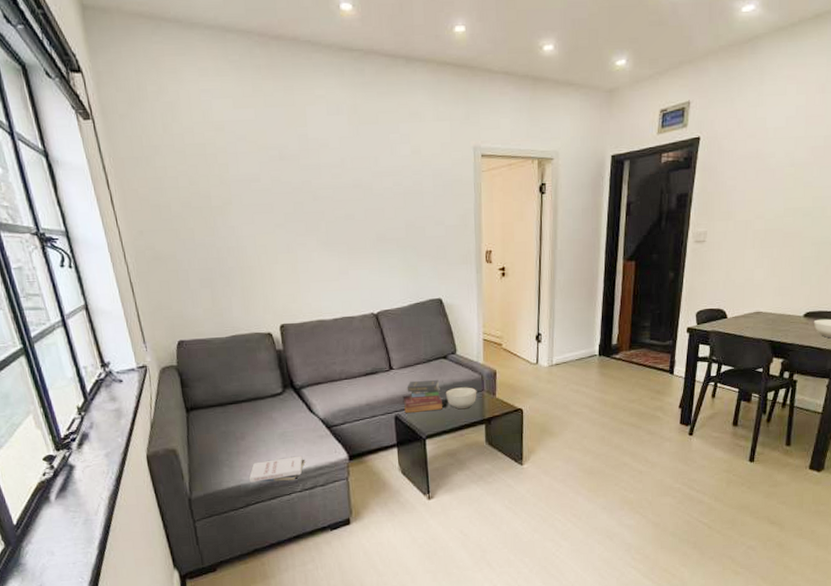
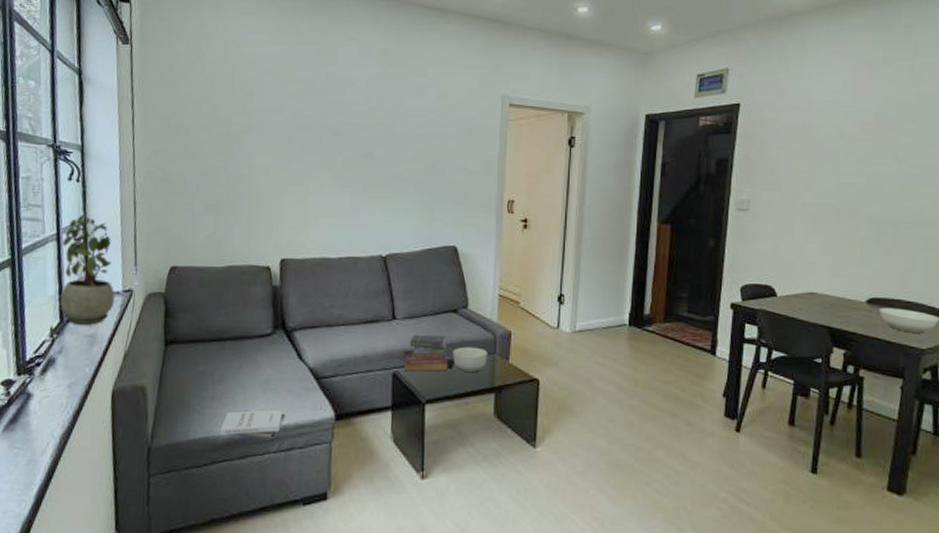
potted plant: none [69,298,132,402] -> present [59,214,115,325]

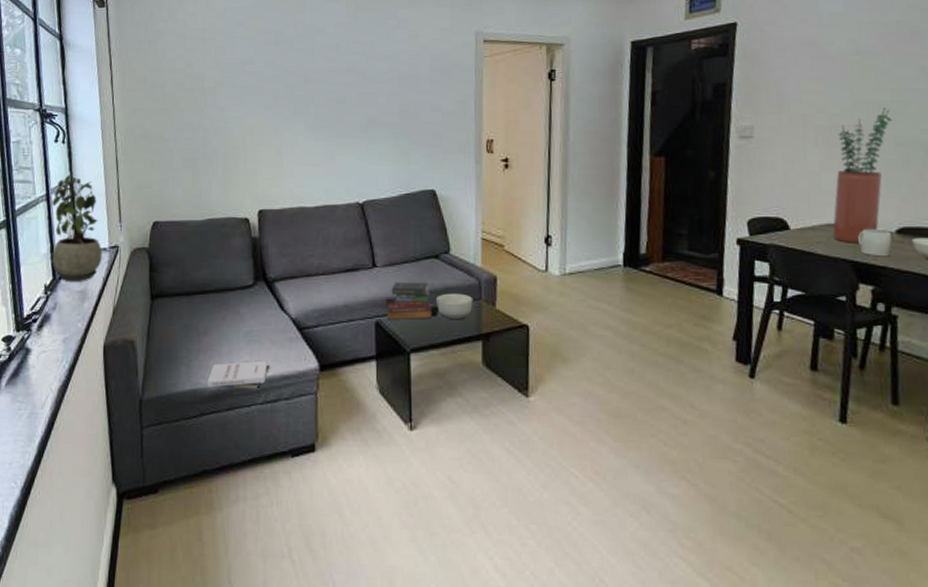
vase: none [813,189,868,312] -> present [832,108,892,245]
mug: none [834,298,862,324] -> present [858,228,892,257]

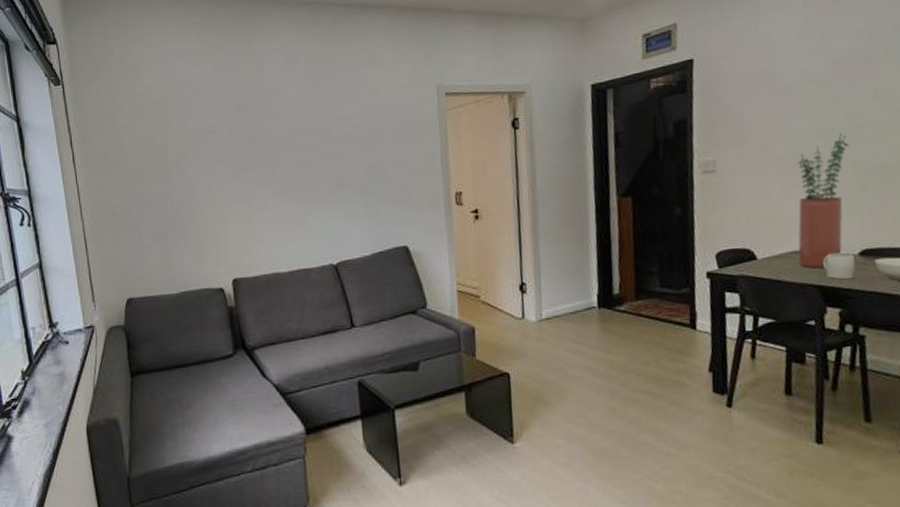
potted plant: present [52,174,103,281] -> none [23,257,78,365]
books: present [206,360,271,389] -> none [193,428,257,460]
books: present [385,281,431,319] -> none [366,338,413,378]
bowl: present [435,293,473,320] -> none [415,346,454,374]

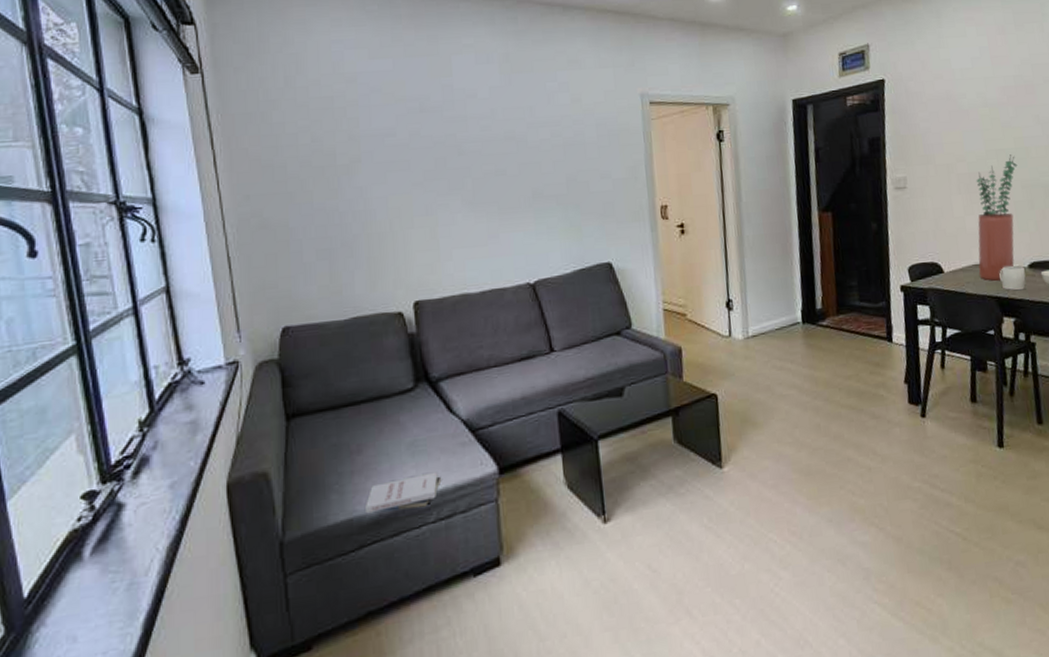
books: none [193,428,257,460] -> present [364,471,442,514]

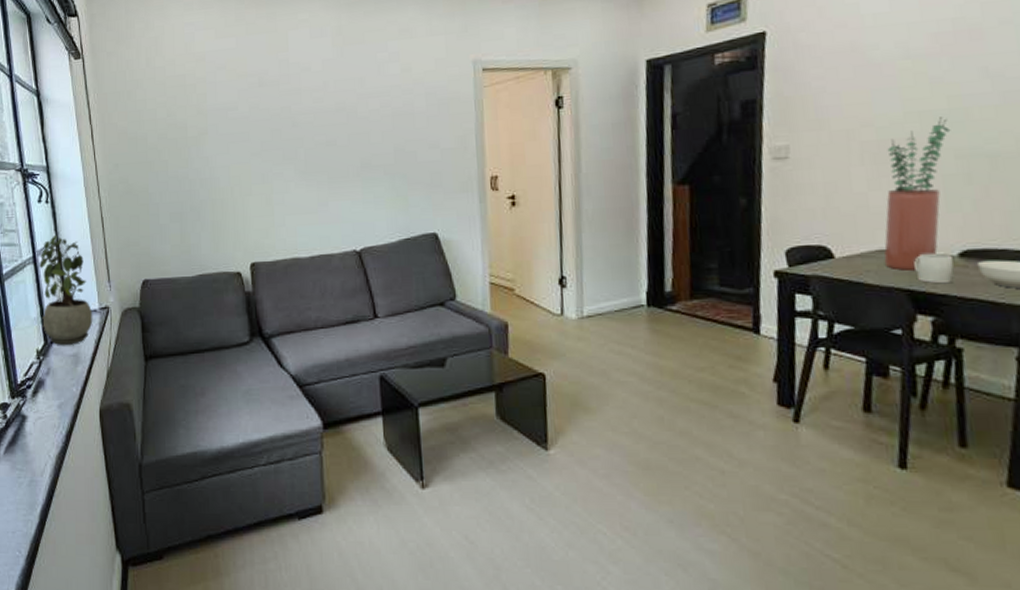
potted plant: none [142,279,217,412] -> present [39,234,93,345]
books: present [364,471,442,514] -> none [206,419,272,450]

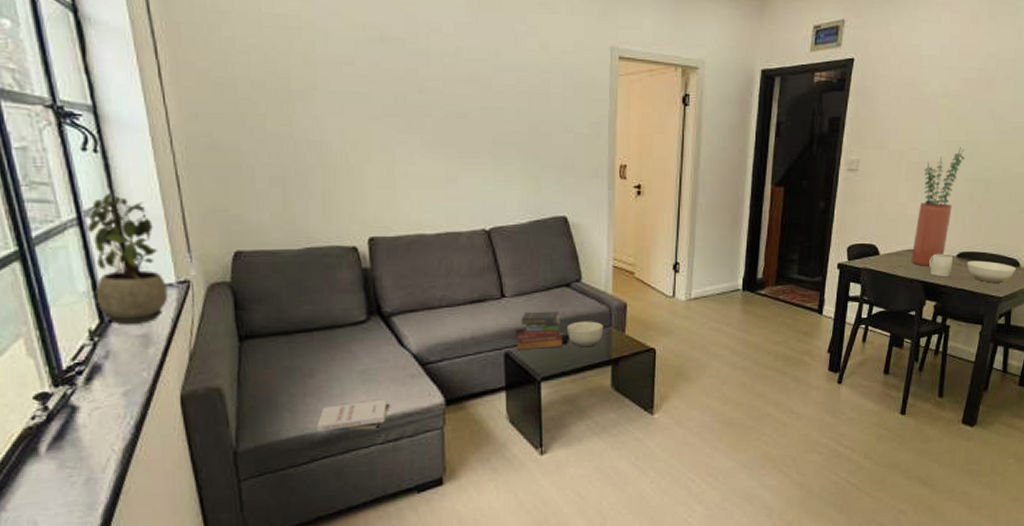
books: none [206,419,272,450] -> present [316,399,391,432]
books: none [389,331,439,372] -> present [515,311,562,350]
bowl: none [442,342,484,371] -> present [566,321,604,348]

